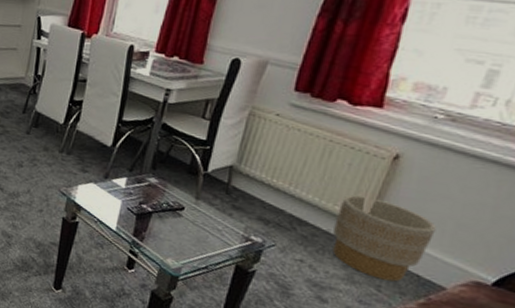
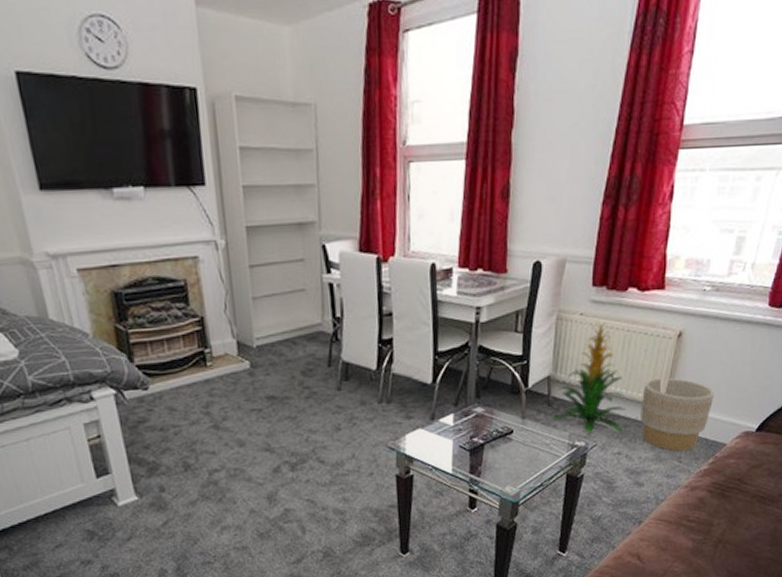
indoor plant: none [229,125,317,240] -> present [552,322,625,433]

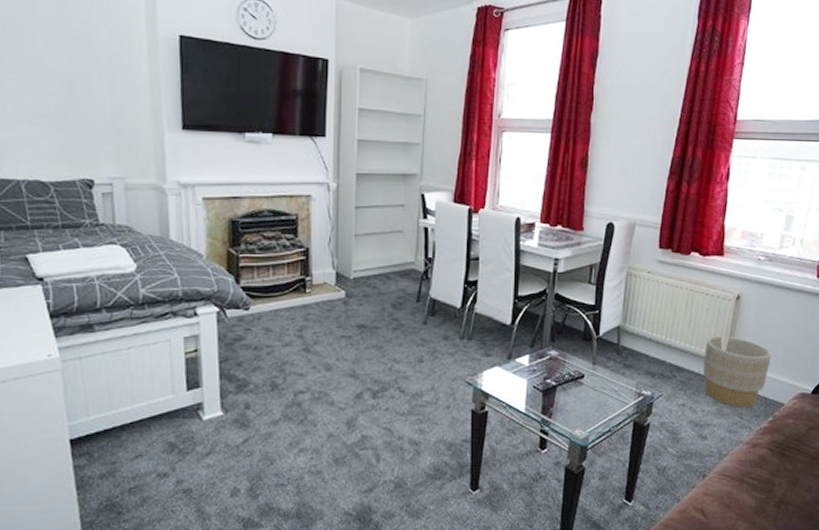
indoor plant: present [552,322,625,433] -> none [621,280,689,385]

